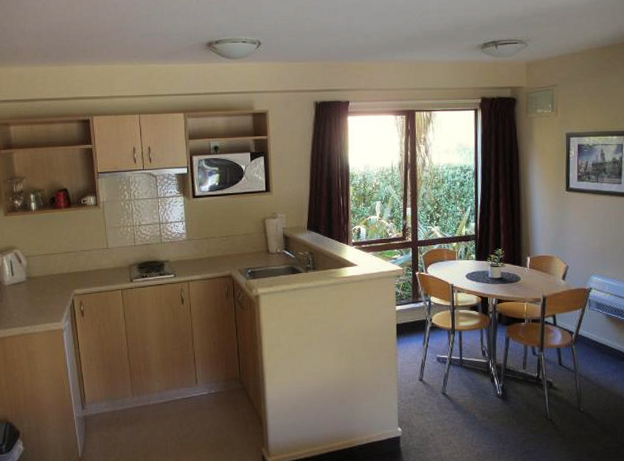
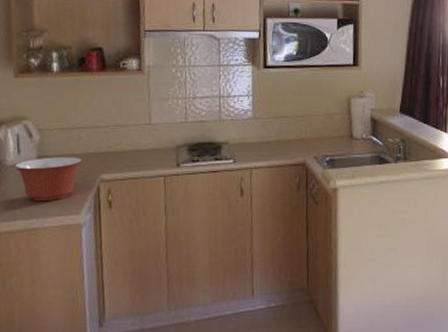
mixing bowl: none [11,277,60,313] -> present [14,157,83,202]

